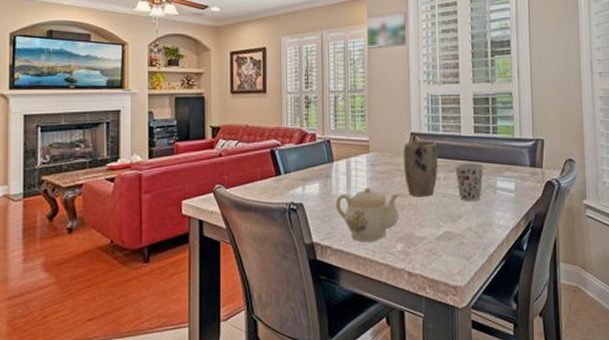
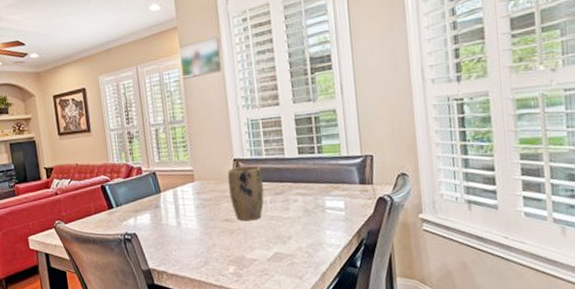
teapot: present [335,187,399,242] -> none [166,215,229,267]
cup: present [455,163,484,202] -> none [281,184,311,223]

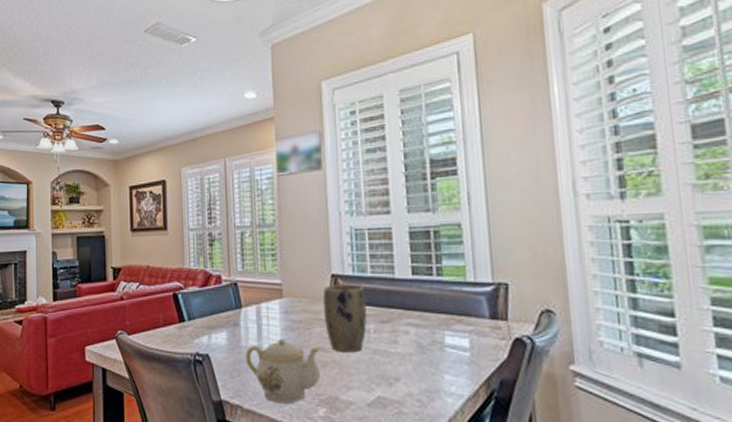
teapot: none [166,215,229,267] -> present [245,339,320,404]

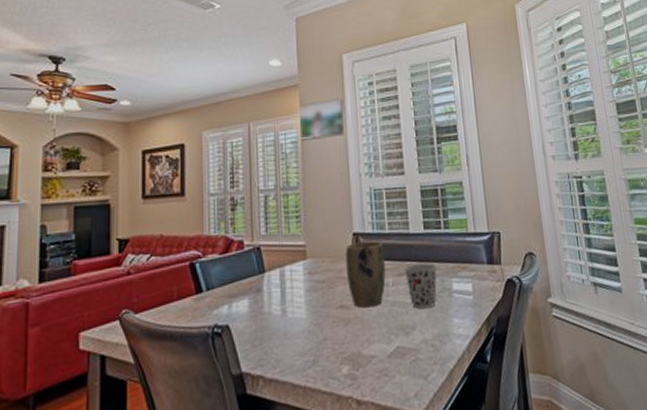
teapot: present [245,339,320,404] -> none [268,300,343,368]
cup: none [388,312,427,361] -> present [405,263,437,309]

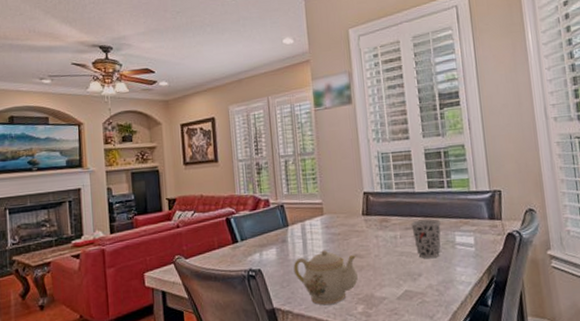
teapot: none [268,300,343,368] -> present [293,250,358,306]
plant pot: present [345,241,386,308] -> none [357,199,394,257]

